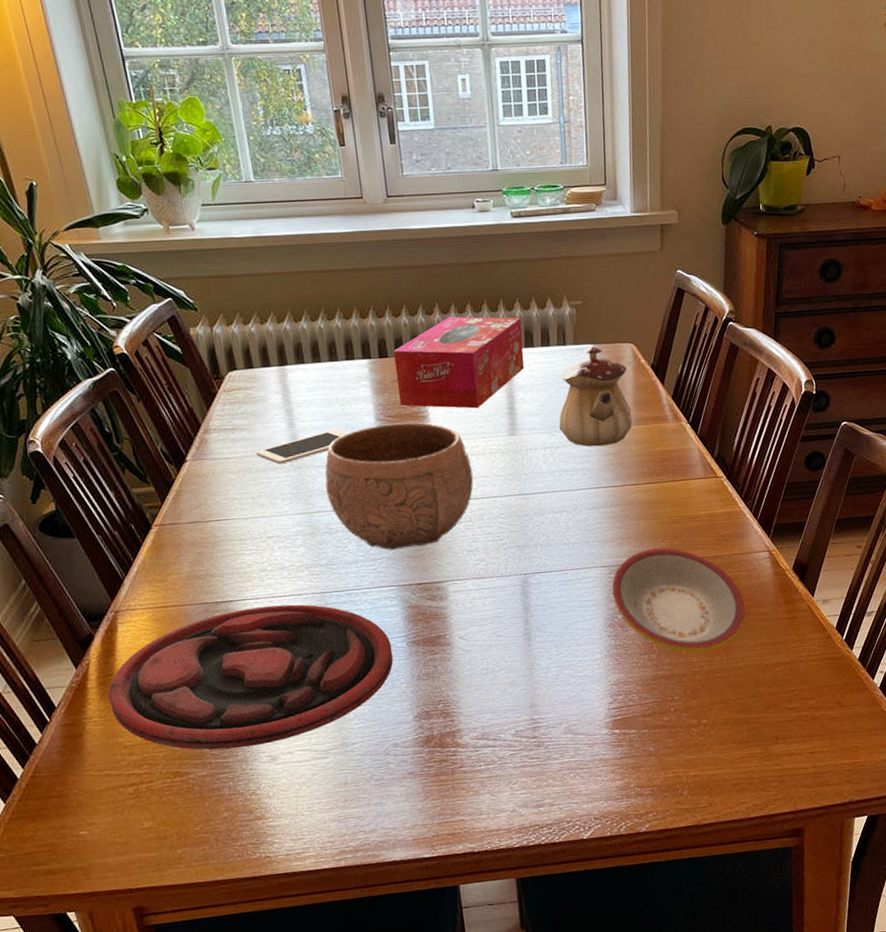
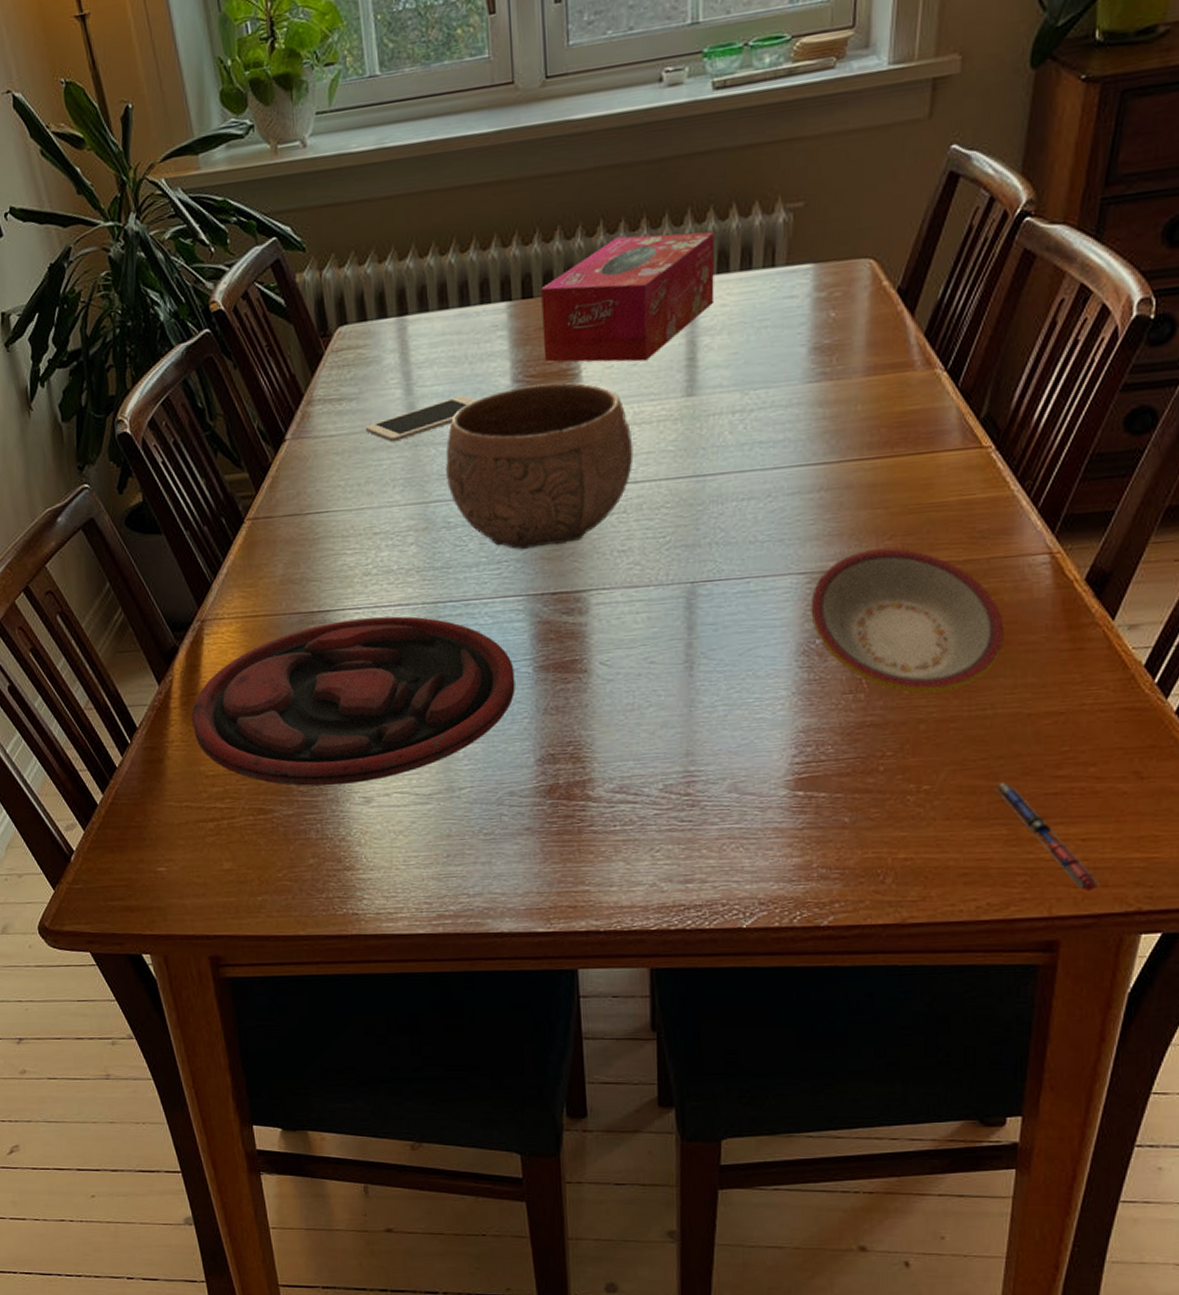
teapot: present [559,345,633,447] -> none [756,265,862,409]
pen: none [749,714,826,789] -> present [993,781,1101,891]

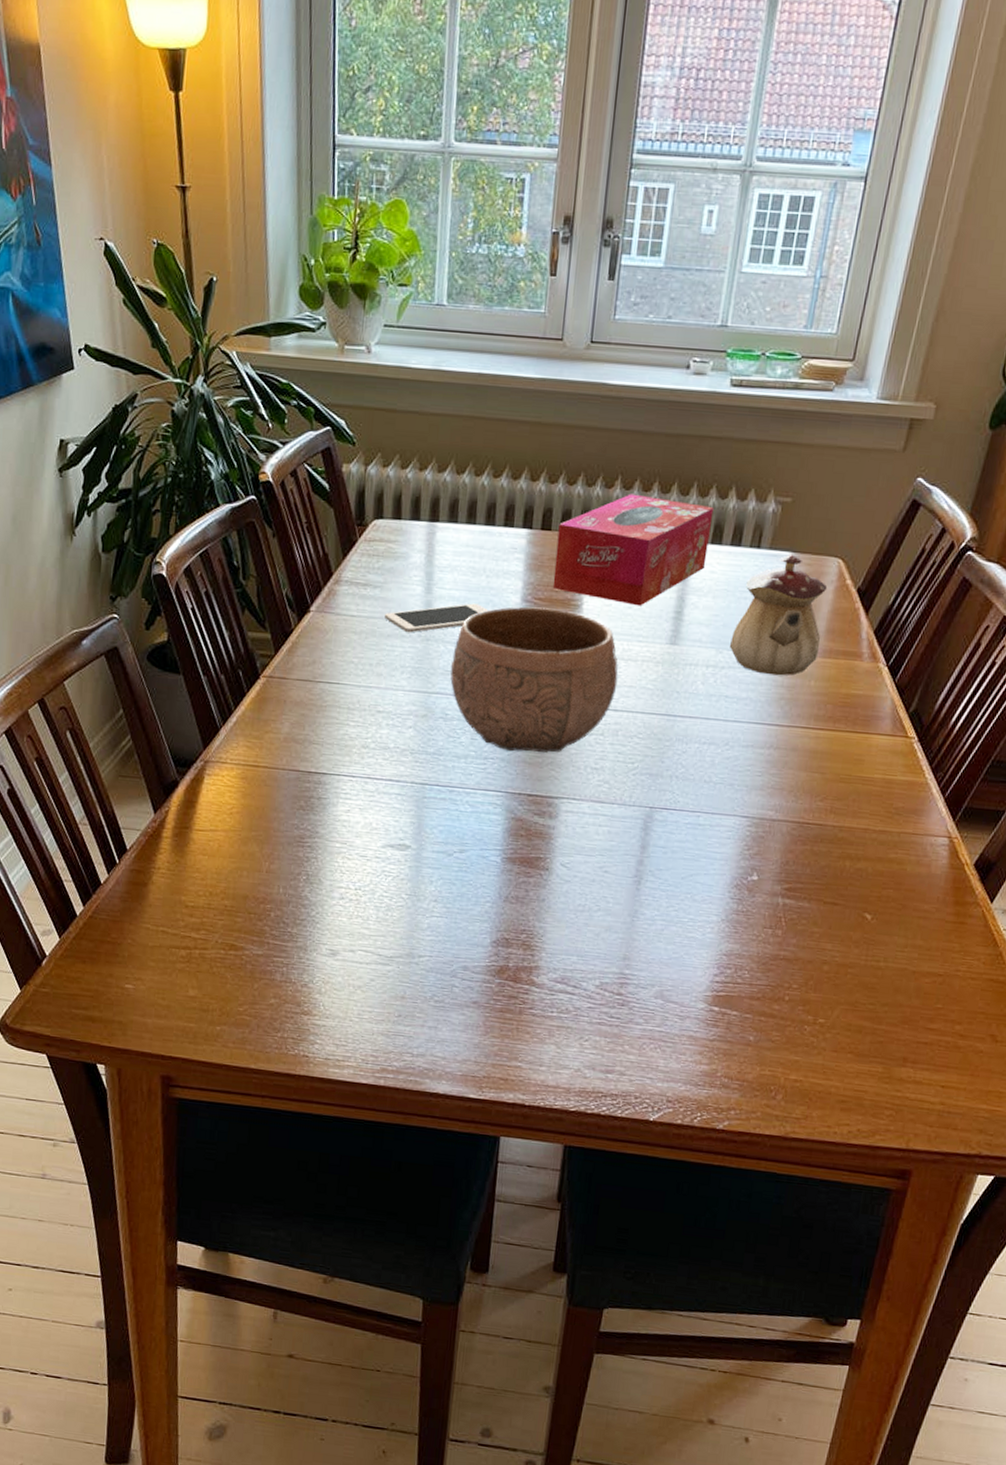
plate: present [191,616,515,786] -> none [180,784,485,936]
teapot: none [756,265,862,409] -> present [730,554,828,676]
plate: present [811,548,1004,694] -> none [747,807,904,941]
pen: present [993,781,1101,891] -> none [876,1026,952,1131]

